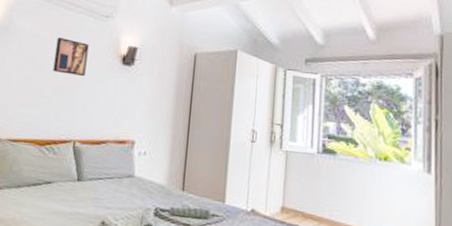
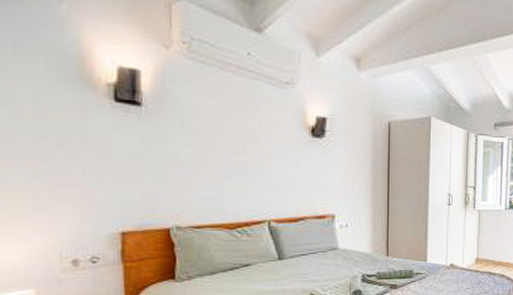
wall art: present [53,38,89,77] -> none [230,109,271,153]

